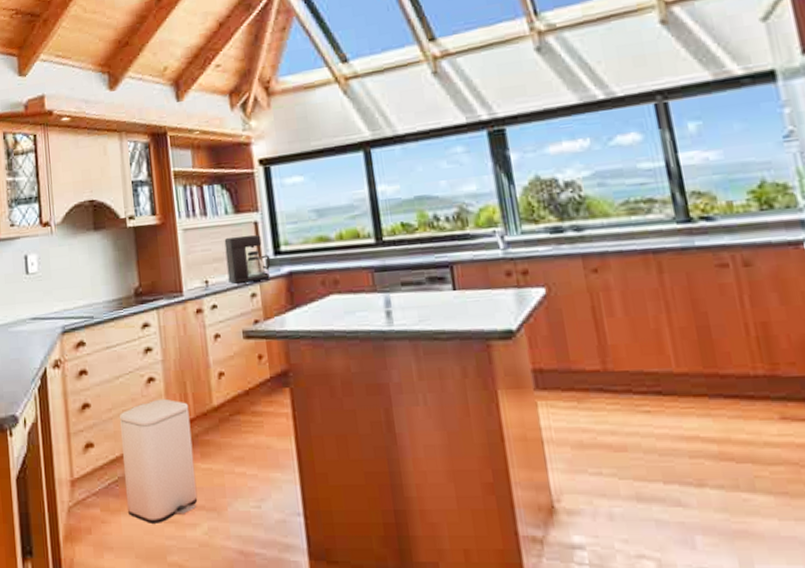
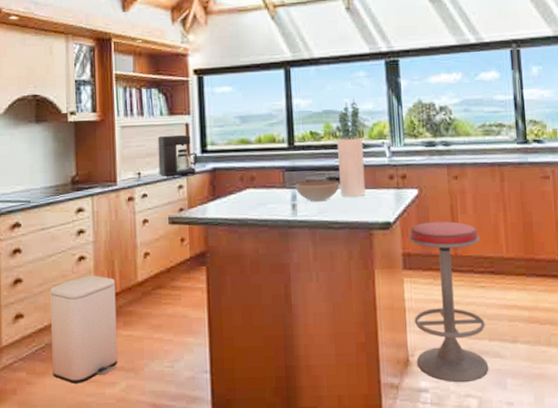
bowl: none [387,280,444,308] -> present [295,180,340,202]
vase: none [434,179,478,302] -> present [336,98,366,198]
bar stool: none [539,327,668,537] -> present [409,221,489,382]

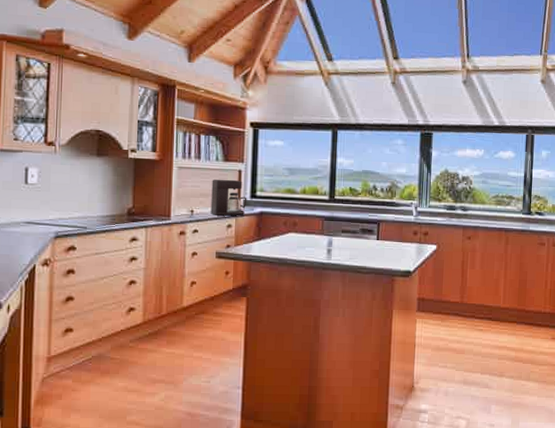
pedal bin: present [49,275,118,383] -> none [97,298,162,392]
bowl: present [295,180,340,202] -> none [332,230,371,249]
vase: present [336,98,366,198] -> none [371,162,395,248]
bar stool: present [409,221,489,382] -> none [420,274,483,406]

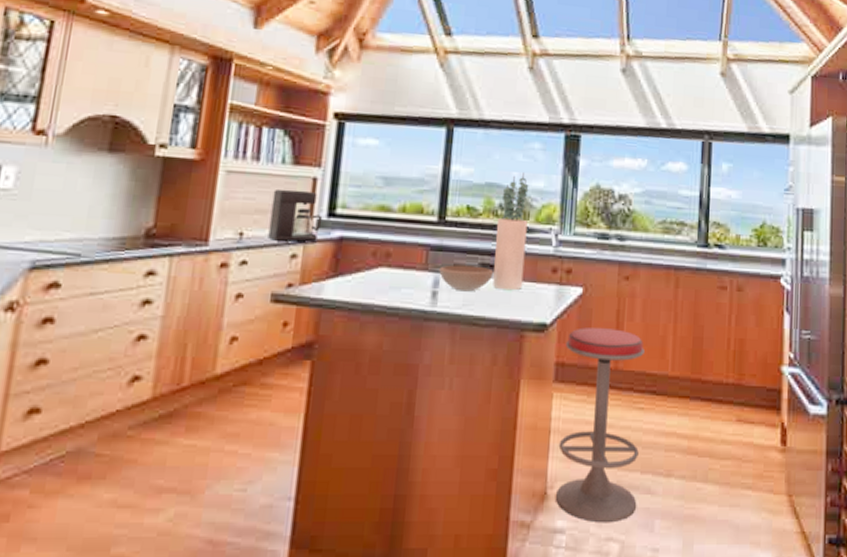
bowl: none [332,230,371,249] -> present [439,264,494,292]
vase: none [371,162,395,248] -> present [493,173,529,291]
bar stool: none [420,274,483,406] -> present [556,327,645,522]

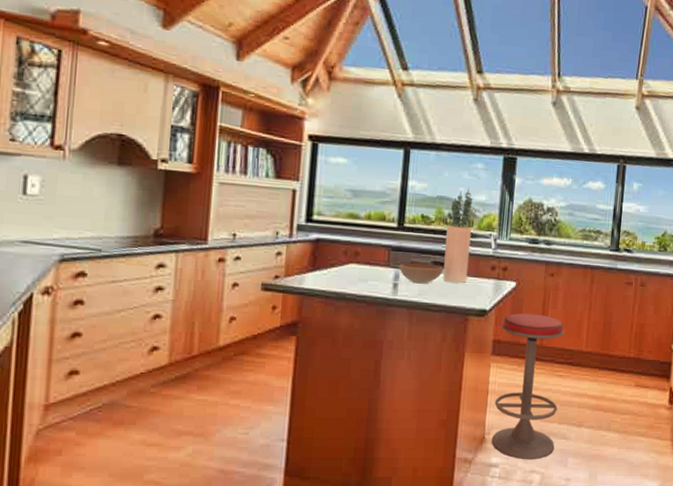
coffee maker: present [268,189,323,242] -> none [257,198,302,243]

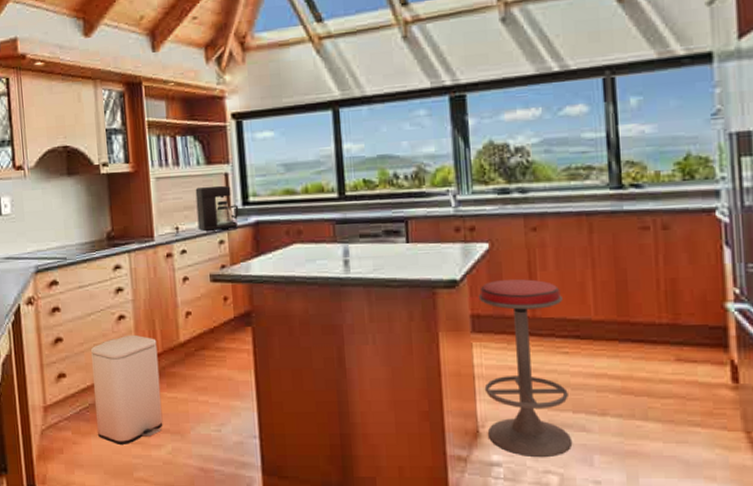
pedal bin: none [107,335,193,446] -> present [90,334,163,444]
coffee maker: none [257,198,302,243] -> present [195,185,239,231]
bowl: present [399,262,444,284] -> none [347,233,398,258]
vase: present [443,188,473,284] -> none [393,141,428,253]

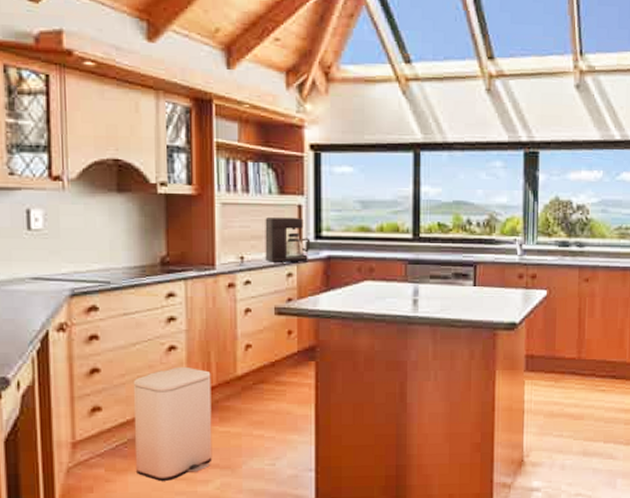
bar stool: present [478,279,573,457] -> none [532,325,604,482]

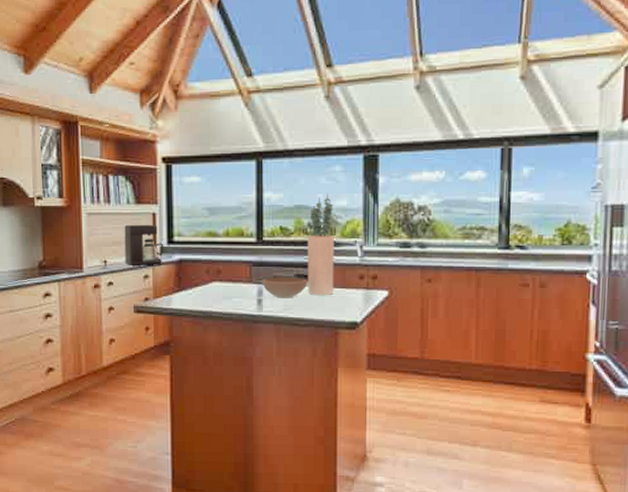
pedal bin: present [133,366,212,481] -> none [18,357,84,456]
bowl: none [418,276,466,298] -> present [262,277,308,298]
vase: none [465,190,494,296] -> present [307,194,334,296]

